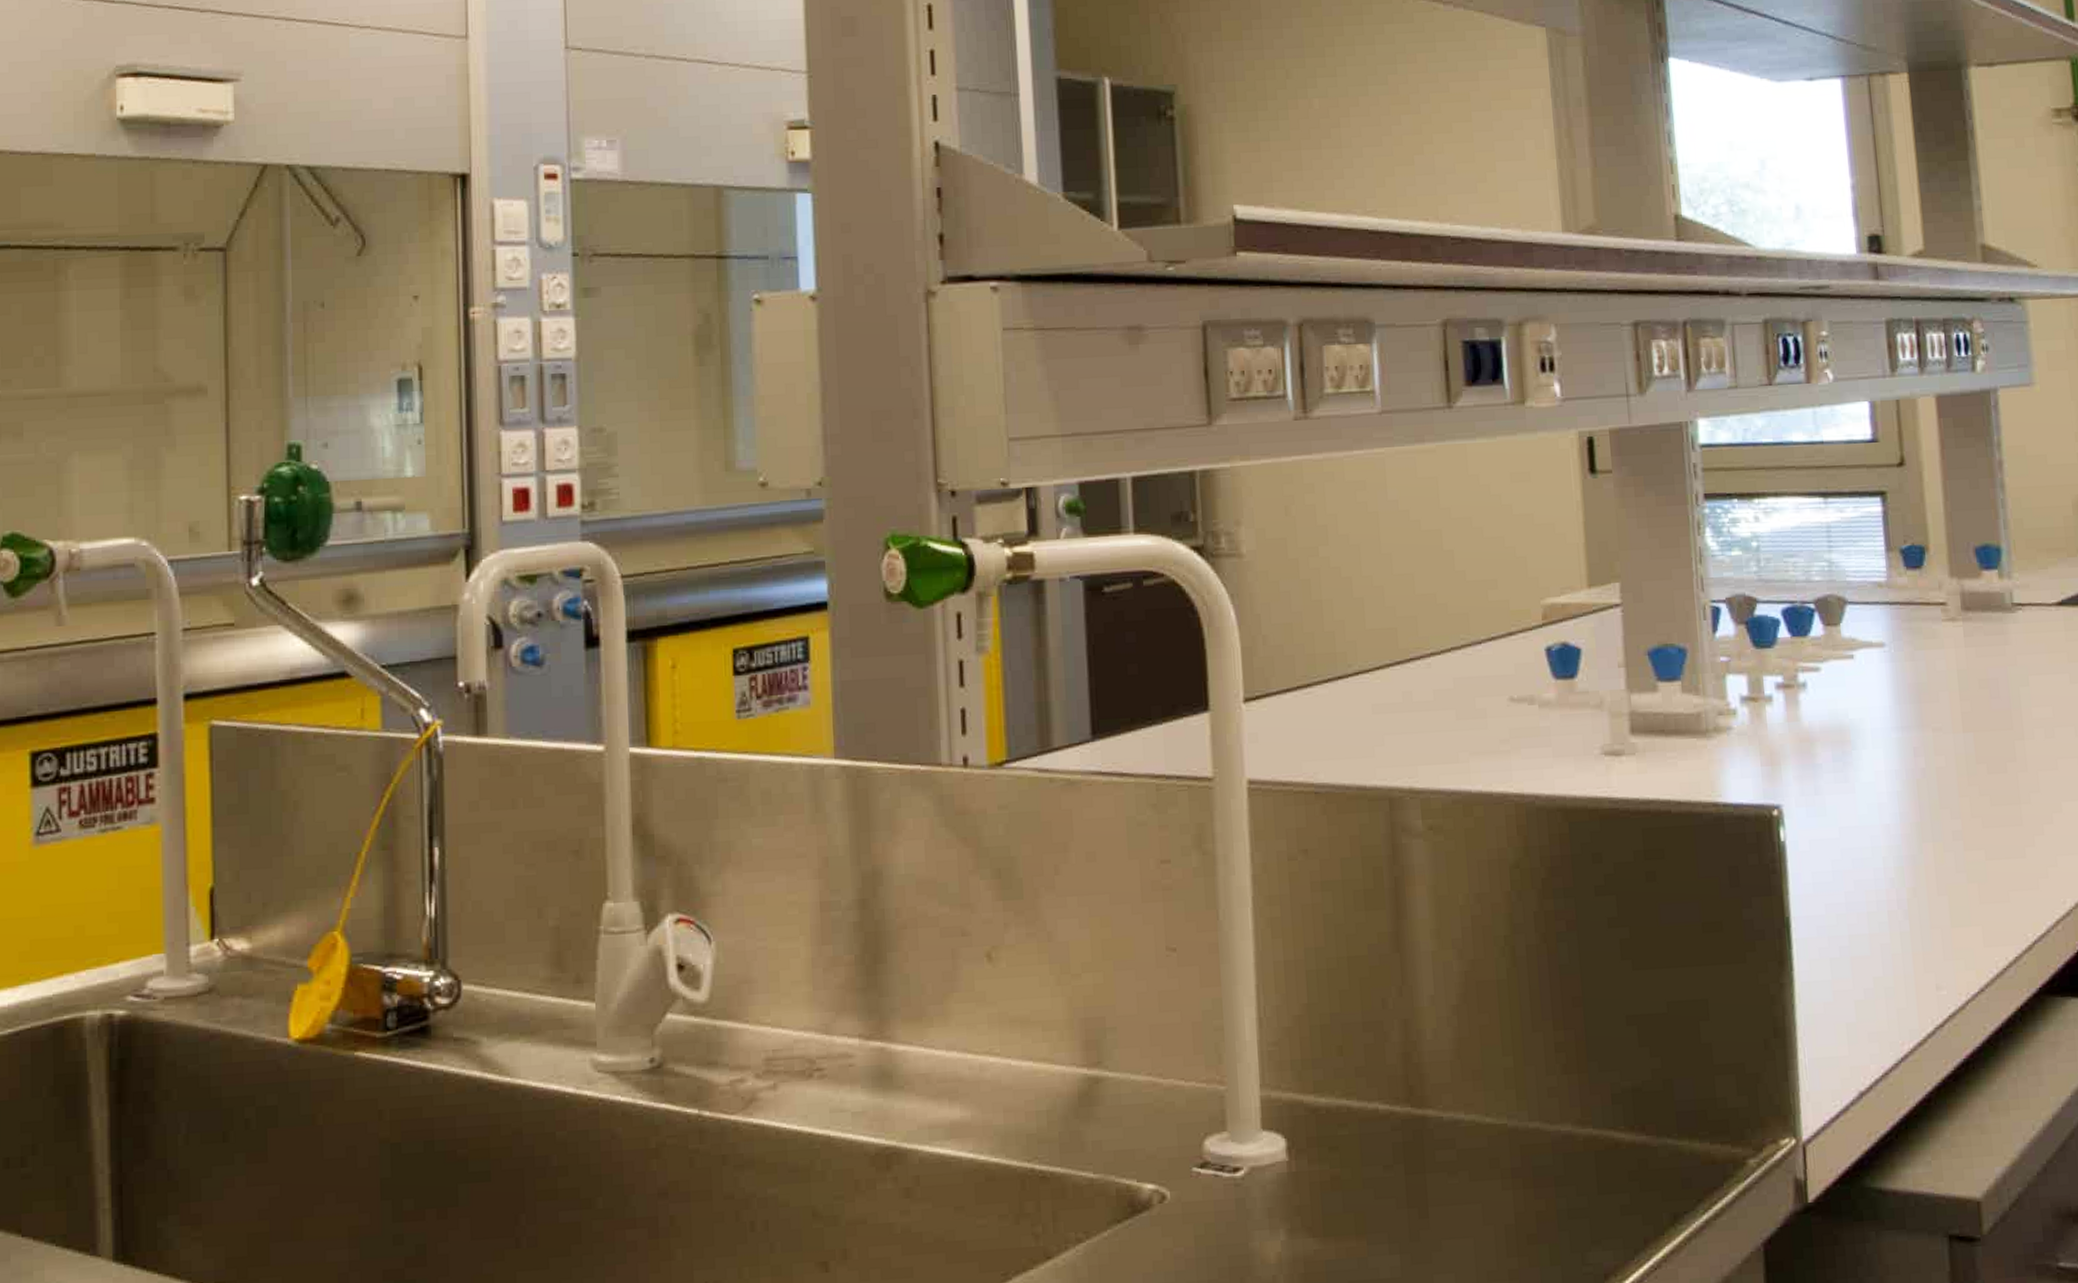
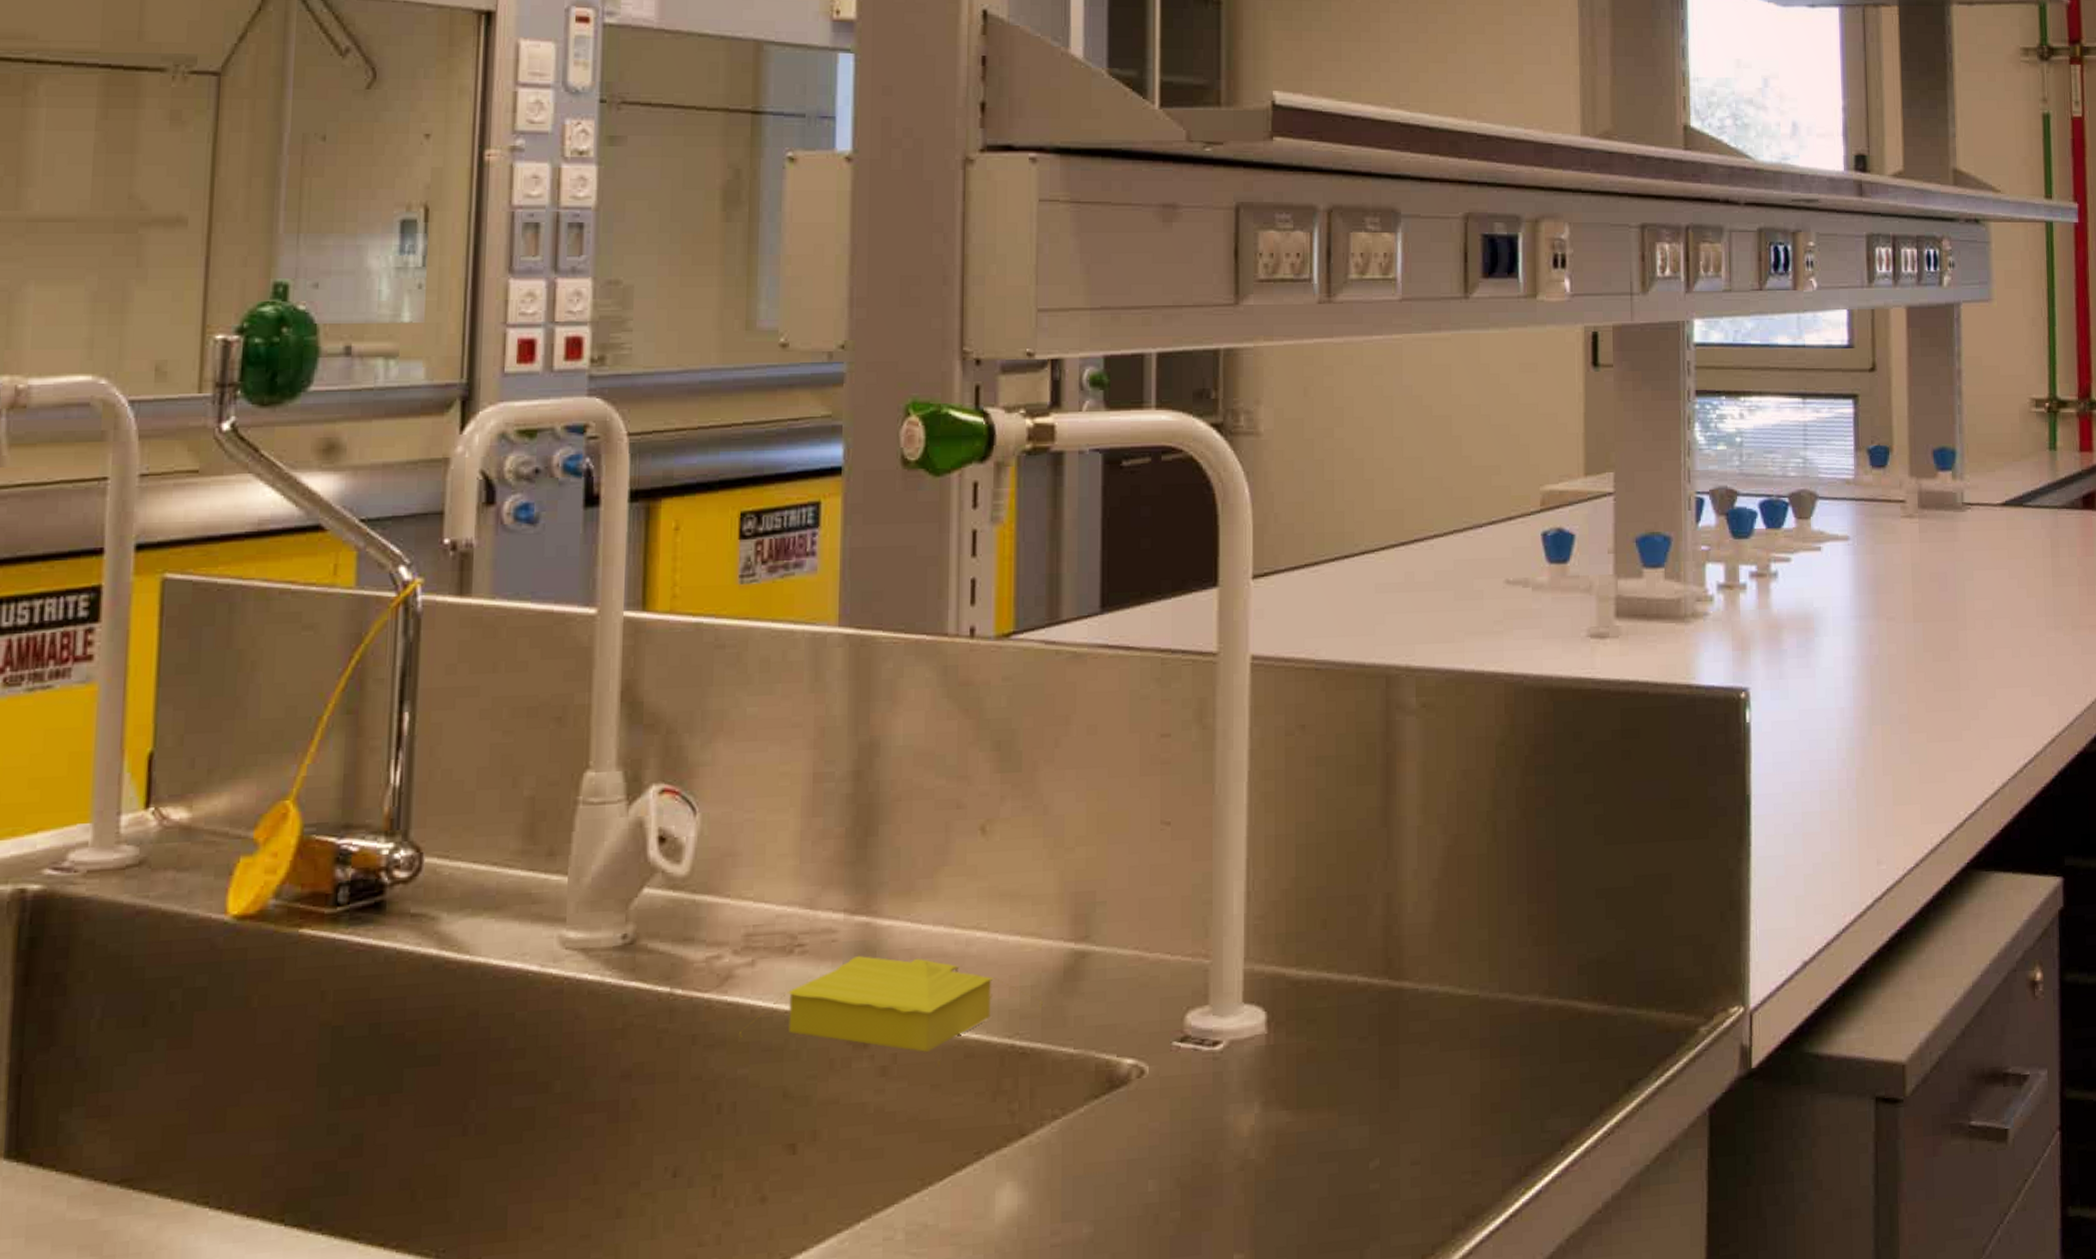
sponge: none [766,1078,1060,1189] -> present [738,953,1043,1067]

